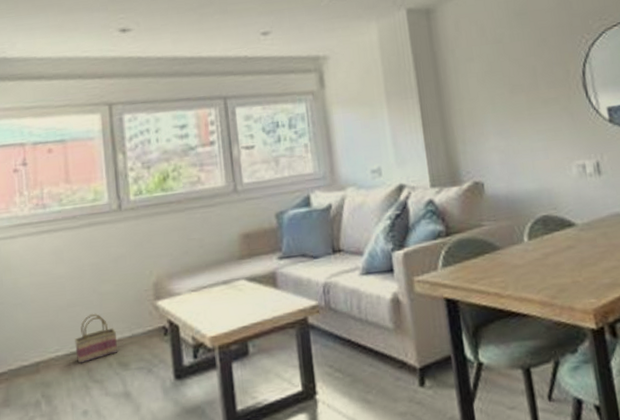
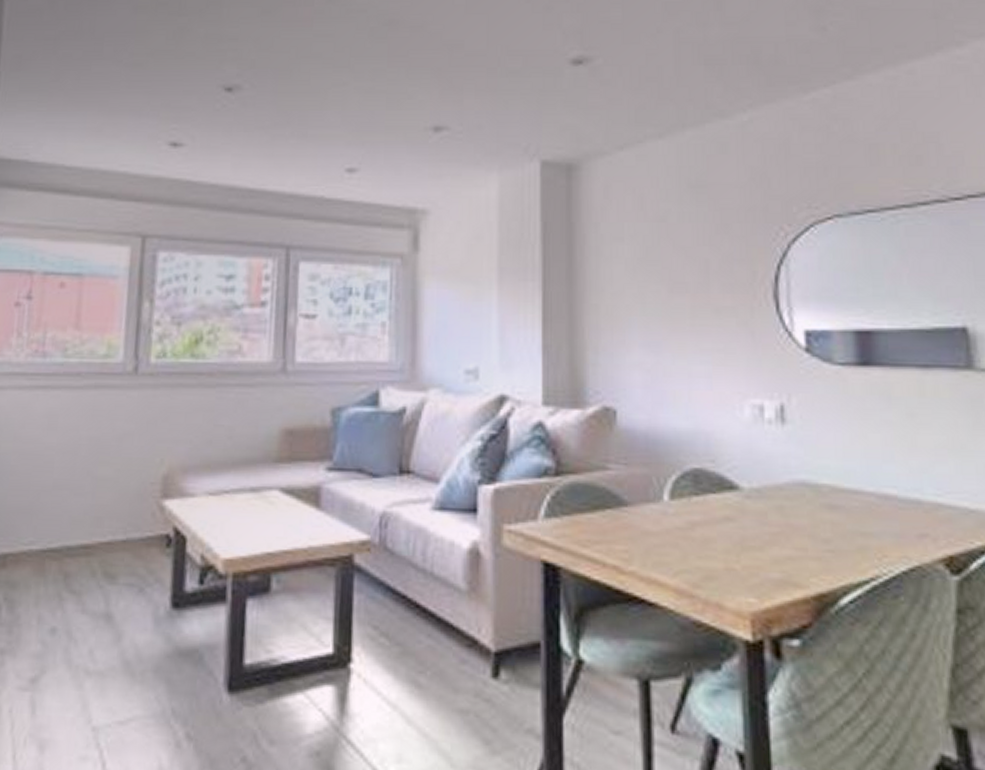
basket: present [75,313,118,364] -> none [53,502,108,565]

